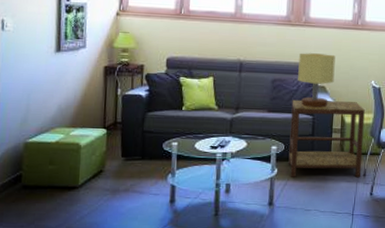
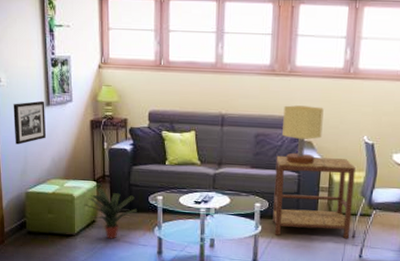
picture frame: none [17,46,55,92] -> present [13,100,46,145]
potted plant: none [91,136,149,189] -> present [84,188,137,239]

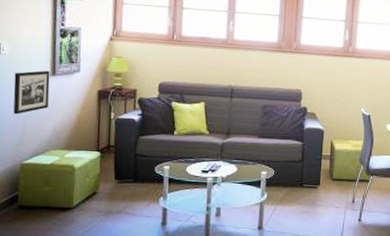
potted plant: present [84,188,137,239] -> none [85,159,142,211]
side table: present [272,155,356,239] -> none [278,125,354,204]
table lamp: present [282,105,324,165] -> none [288,79,326,134]

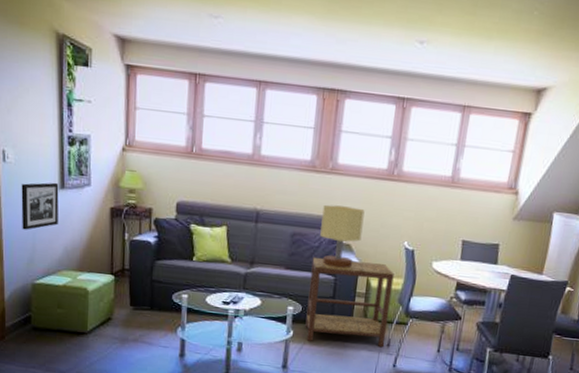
side table: none [278,125,354,204] -> present [305,257,394,348]
table lamp: none [288,79,326,134] -> present [320,204,365,268]

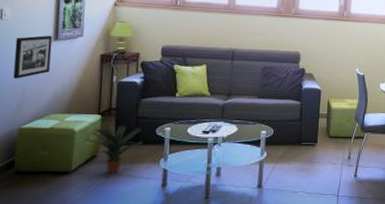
potted plant: none [99,283,159,339] -> present [85,122,143,174]
side table: present [305,257,394,348] -> none [277,86,350,161]
table lamp: present [320,204,365,268] -> none [287,42,323,94]

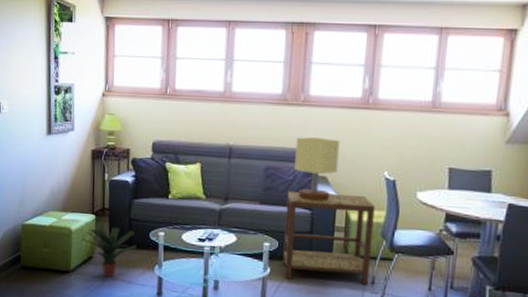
picture frame: present [13,35,53,79] -> none [13,129,46,174]
side table: none [277,86,350,161] -> present [282,191,375,286]
table lamp: none [287,42,323,94] -> present [294,137,340,202]

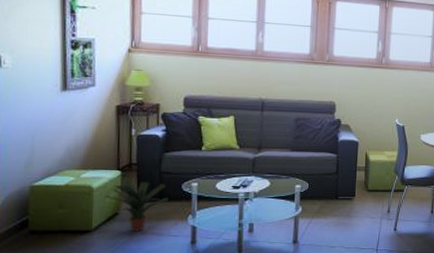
side table: present [282,191,375,286] -> none [313,138,389,215]
table lamp: present [294,137,340,202] -> none [322,91,360,146]

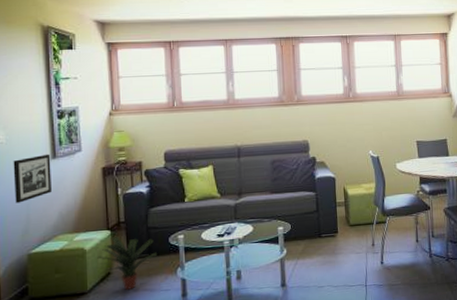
picture frame: none [18,84,61,133] -> present [13,153,52,203]

